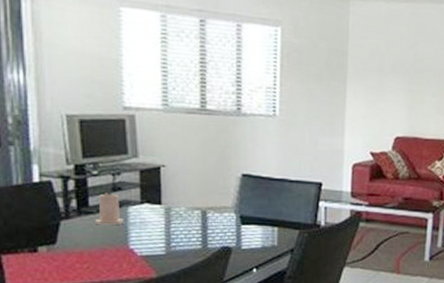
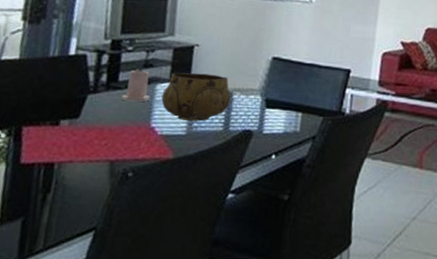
decorative bowl: none [136,193,205,241] -> present [161,72,231,122]

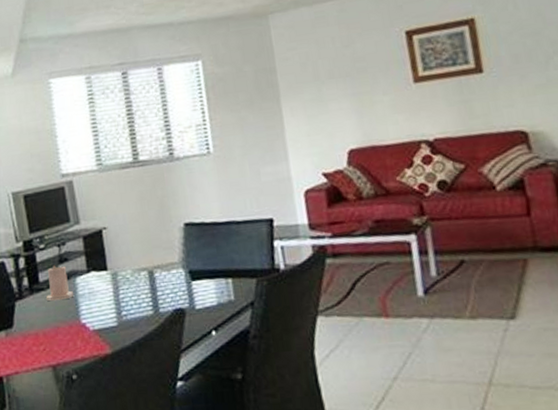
decorative bowl: present [161,72,231,122] -> none [83,255,154,311]

